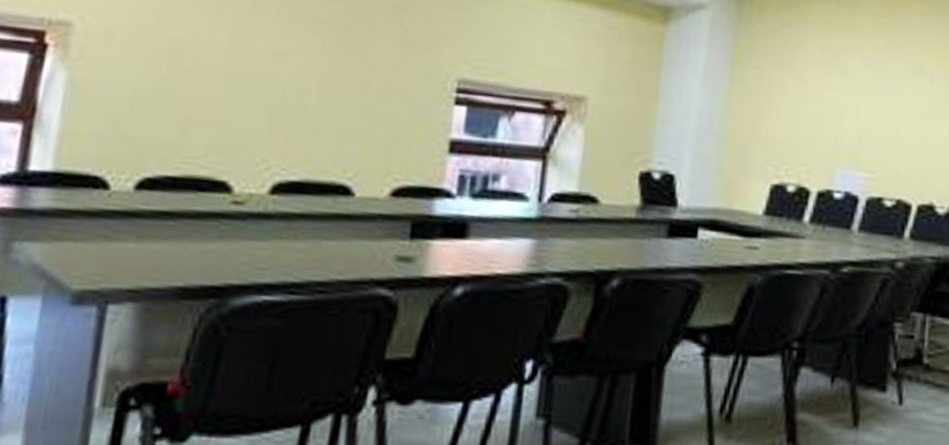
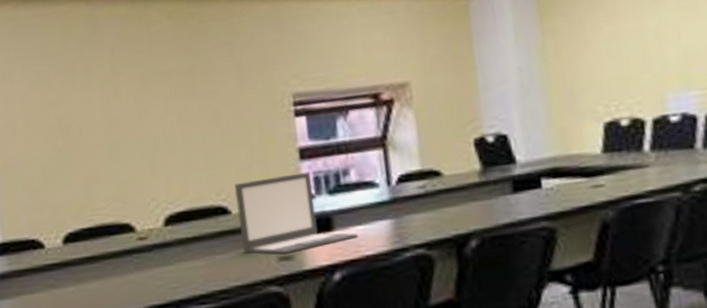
laptop: none [356,162,494,256] -> present [234,172,359,256]

